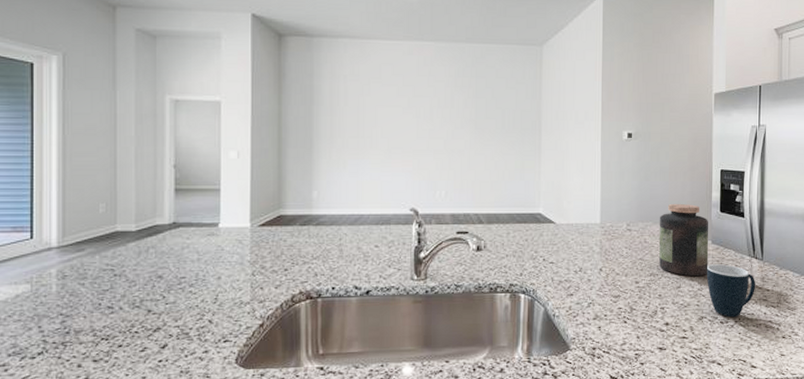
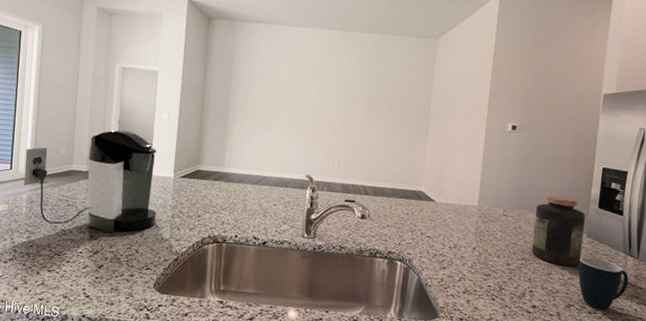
coffee maker: none [51,176,233,302] -> present [23,130,157,232]

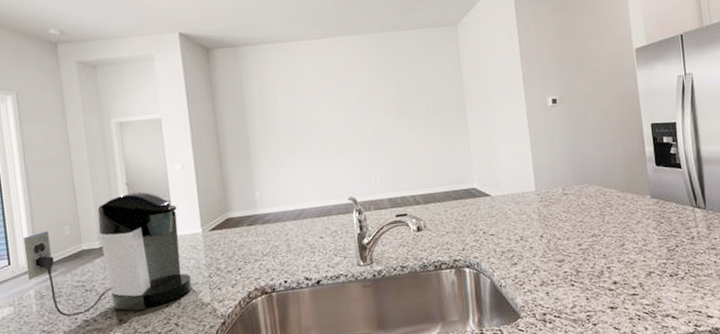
jar: present [532,195,586,267] -> none [595,161,651,234]
mug: present [578,256,629,310] -> none [649,217,702,270]

